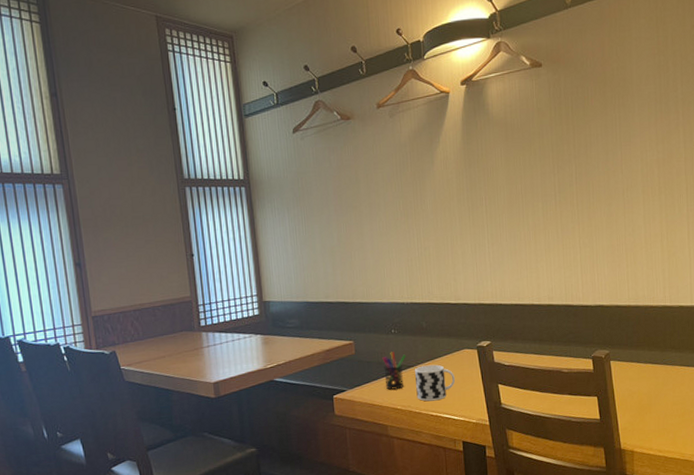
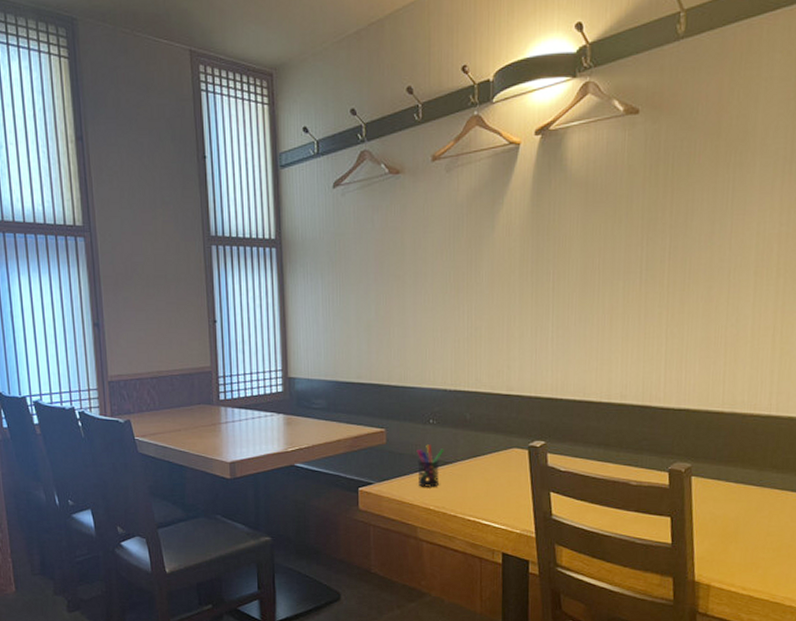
cup: present [414,364,456,402] -> none [452,463,500,504]

